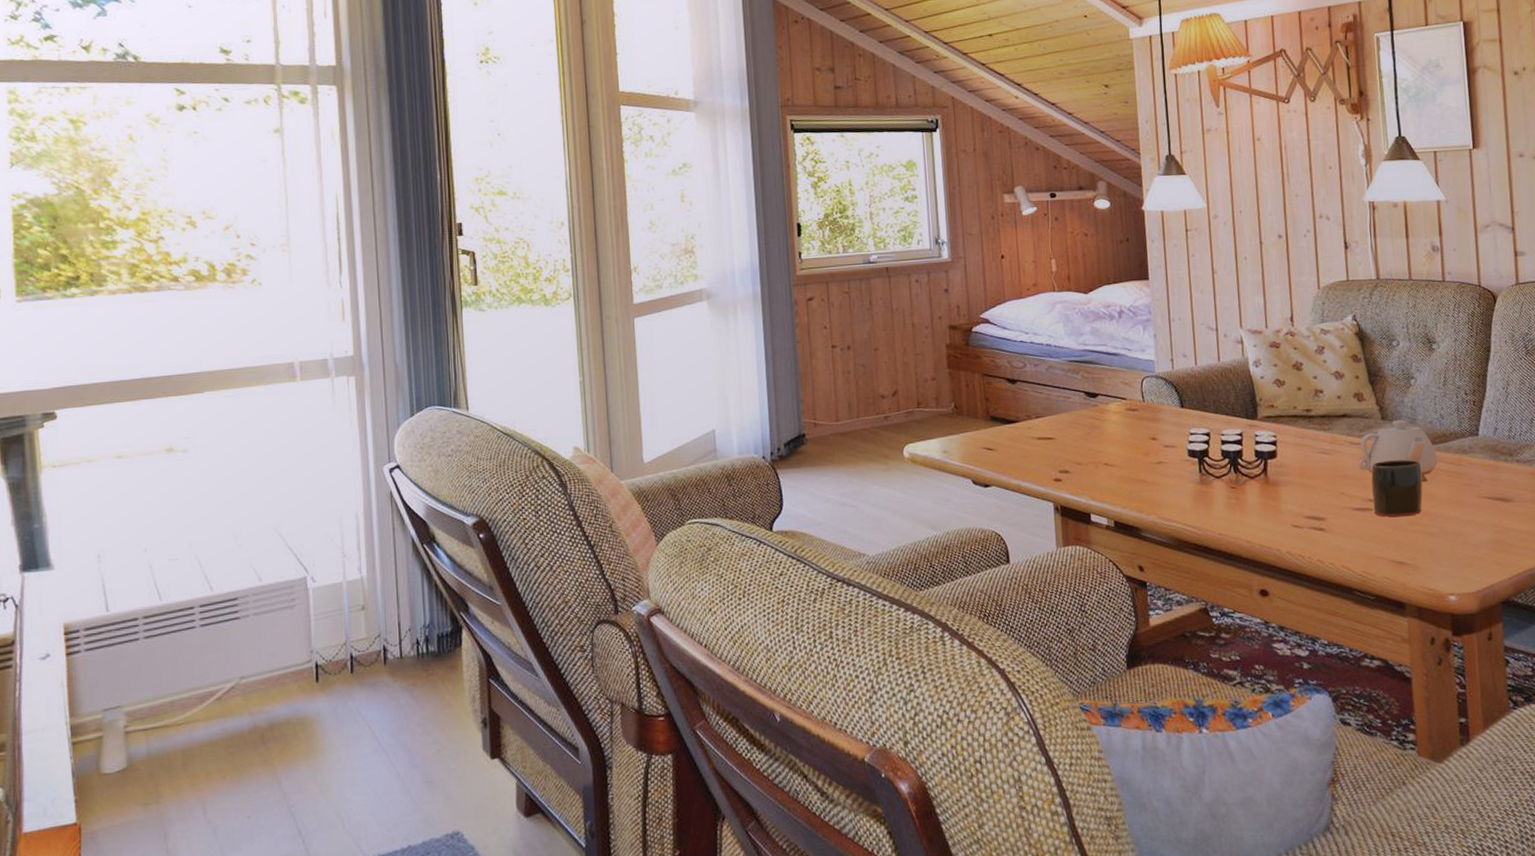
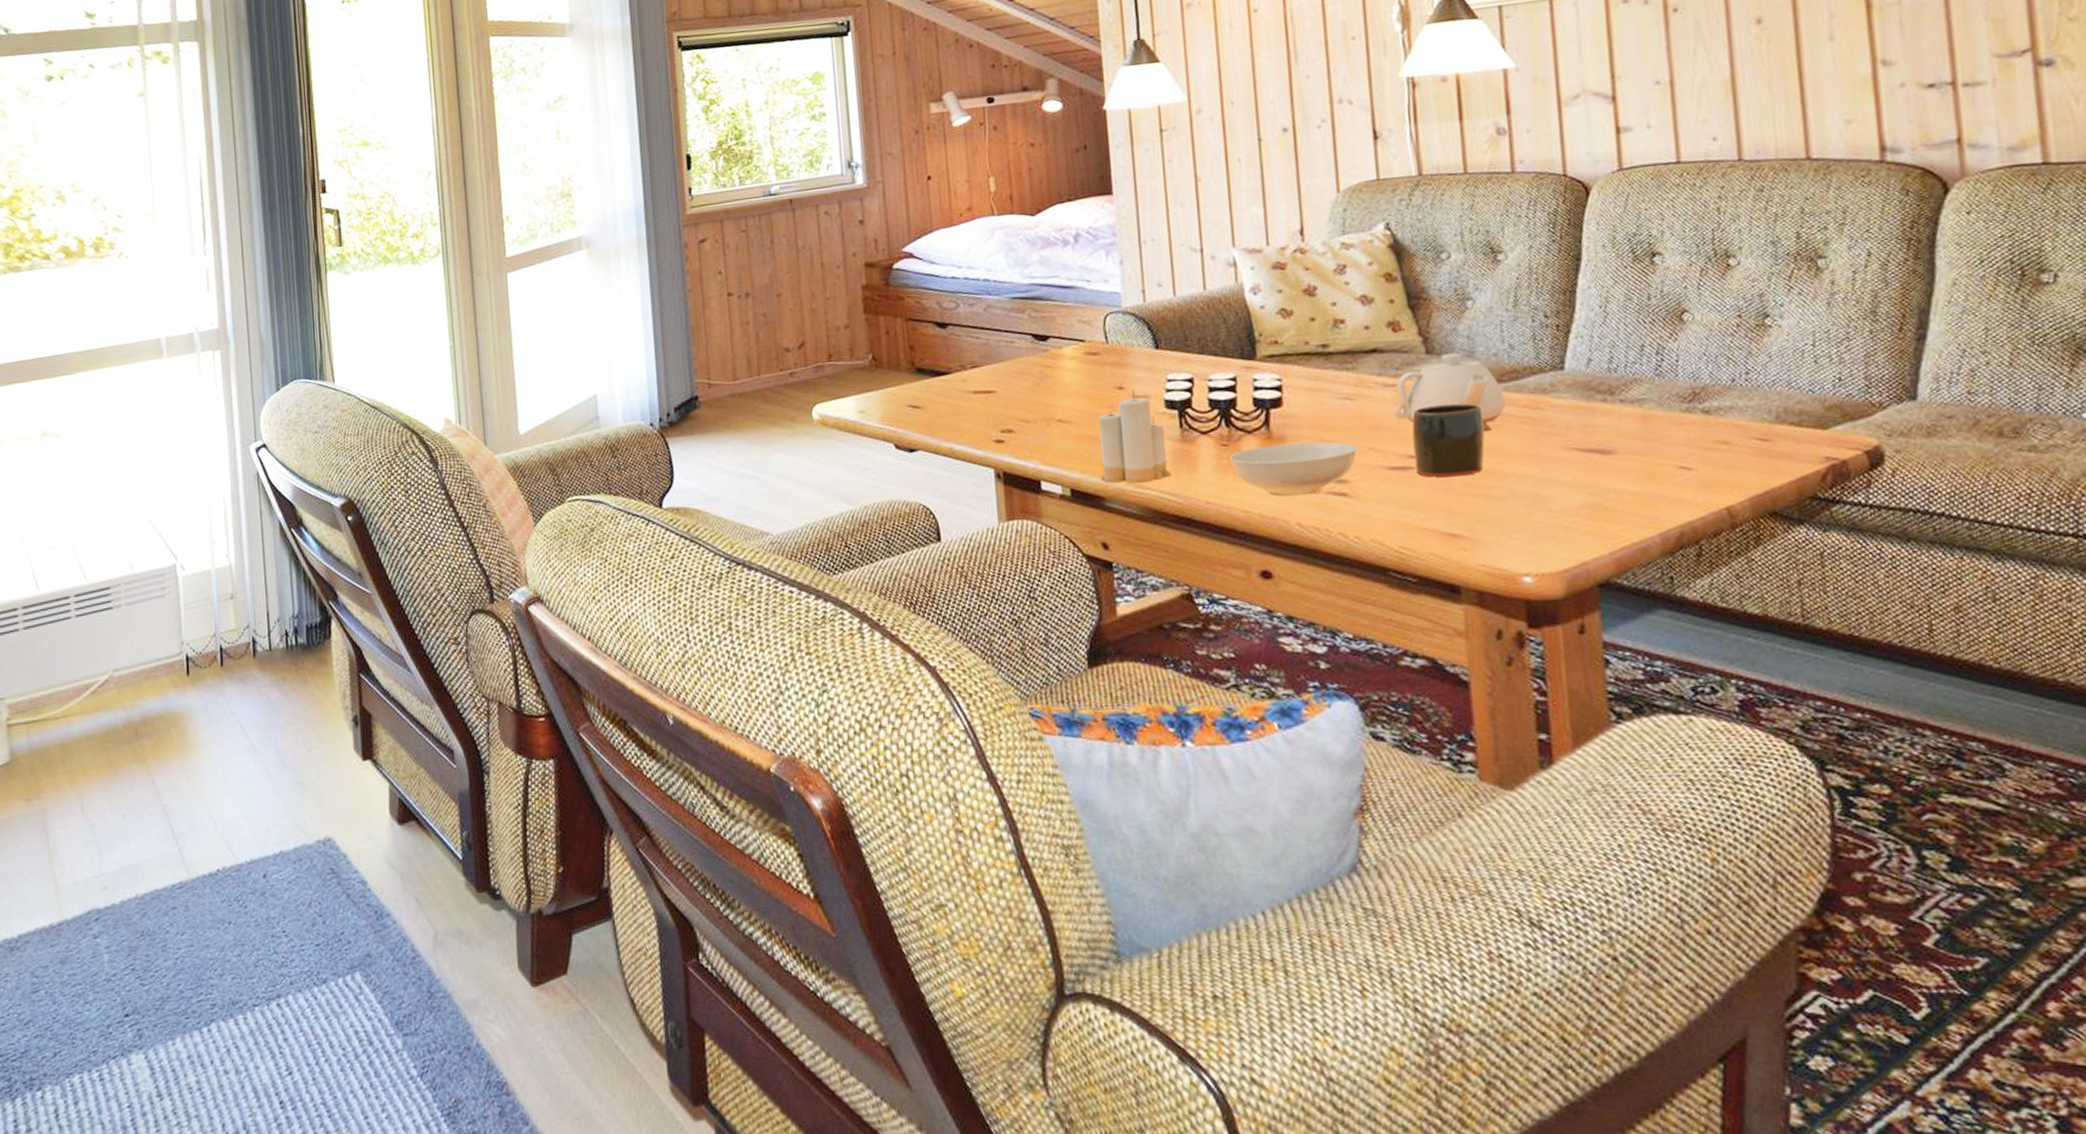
candle: none [1137,441,1192,518] -> present [1099,390,1171,485]
bowl: none [1236,487,1332,530] -> present [1229,441,1358,496]

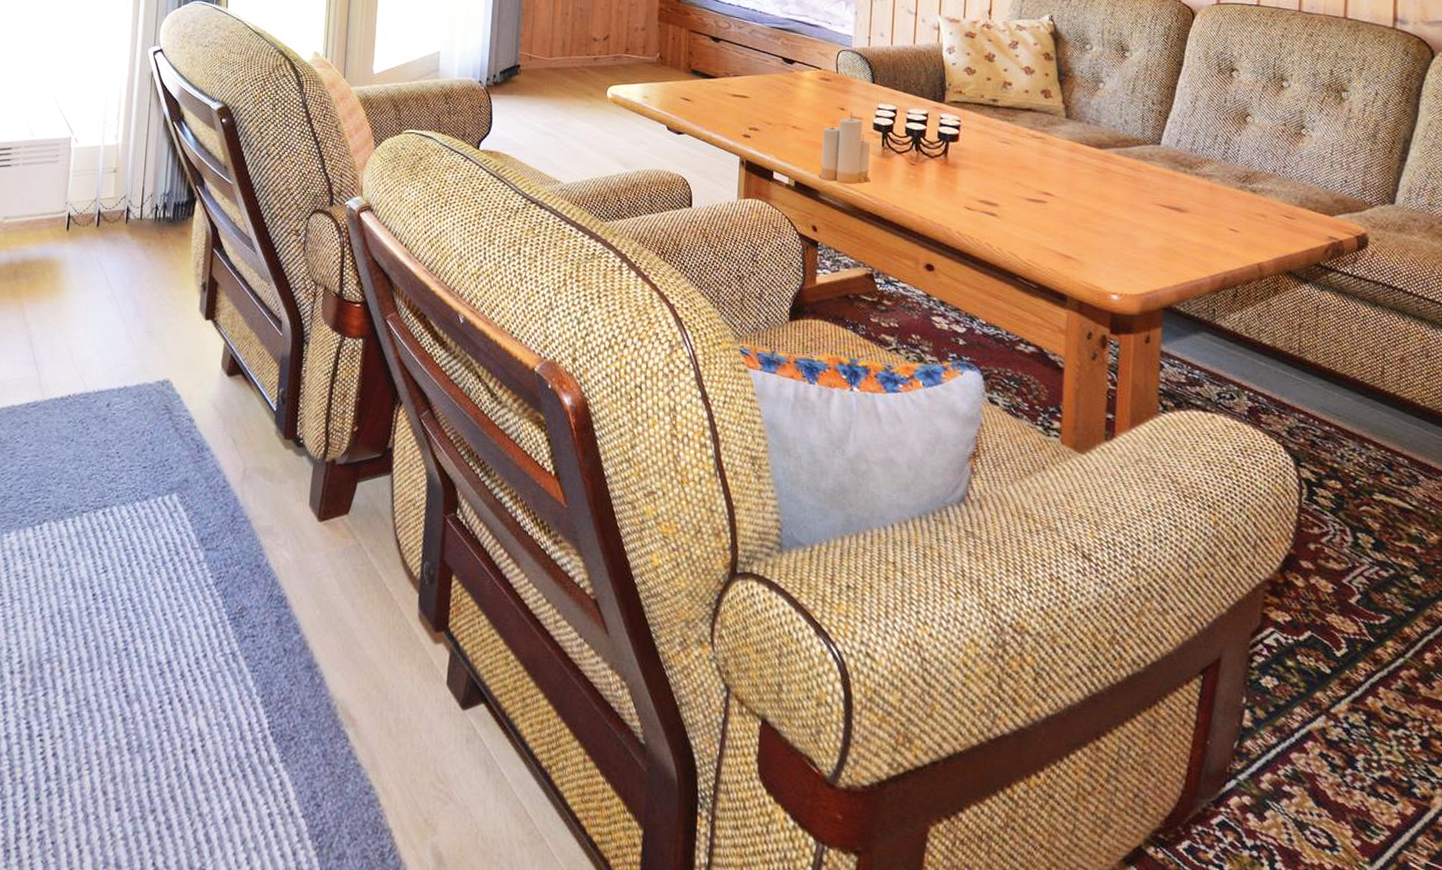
bowl: present [1229,441,1358,496] -> none [914,169,1008,211]
teapot: present [1393,352,1505,432] -> none [1037,120,1116,183]
mug: present [1411,403,1485,478] -> none [1047,157,1099,214]

